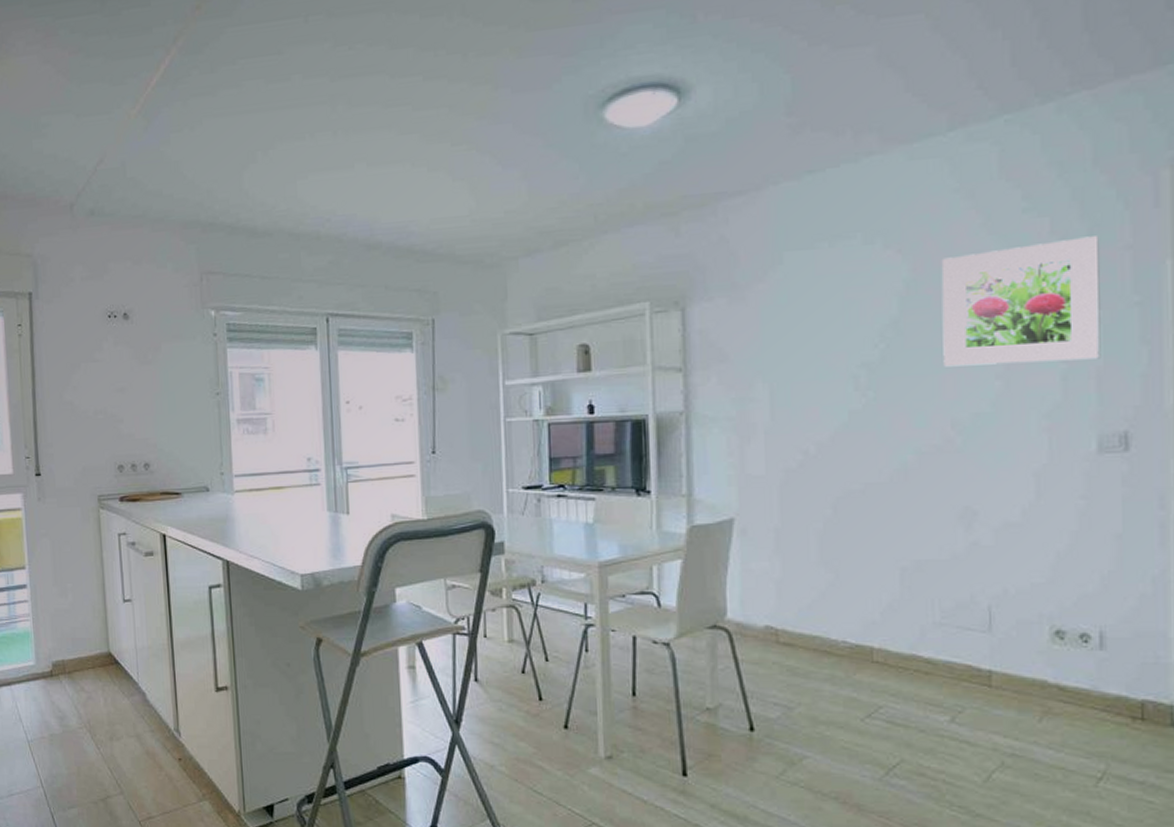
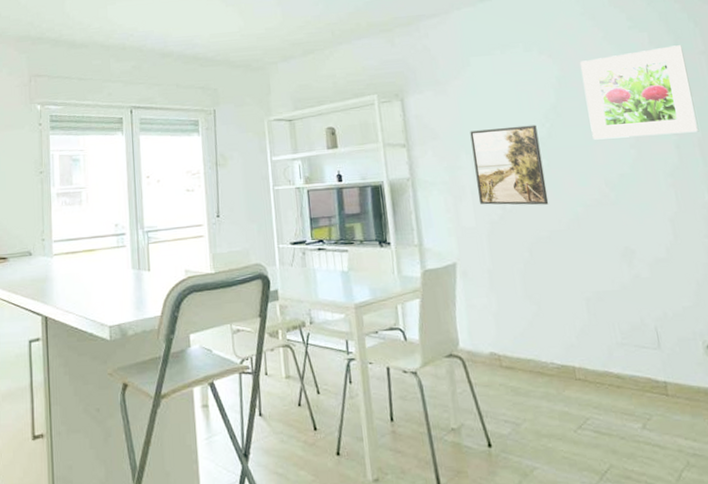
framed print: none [772,345,869,451] -> present [470,125,549,205]

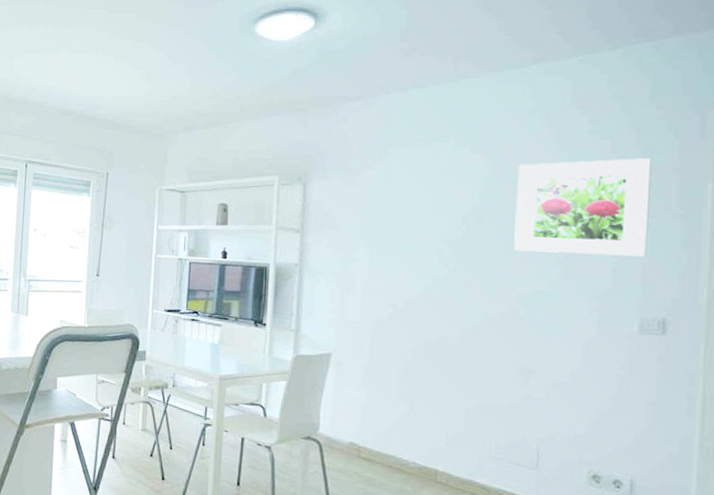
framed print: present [470,125,549,205] -> none [368,225,451,310]

